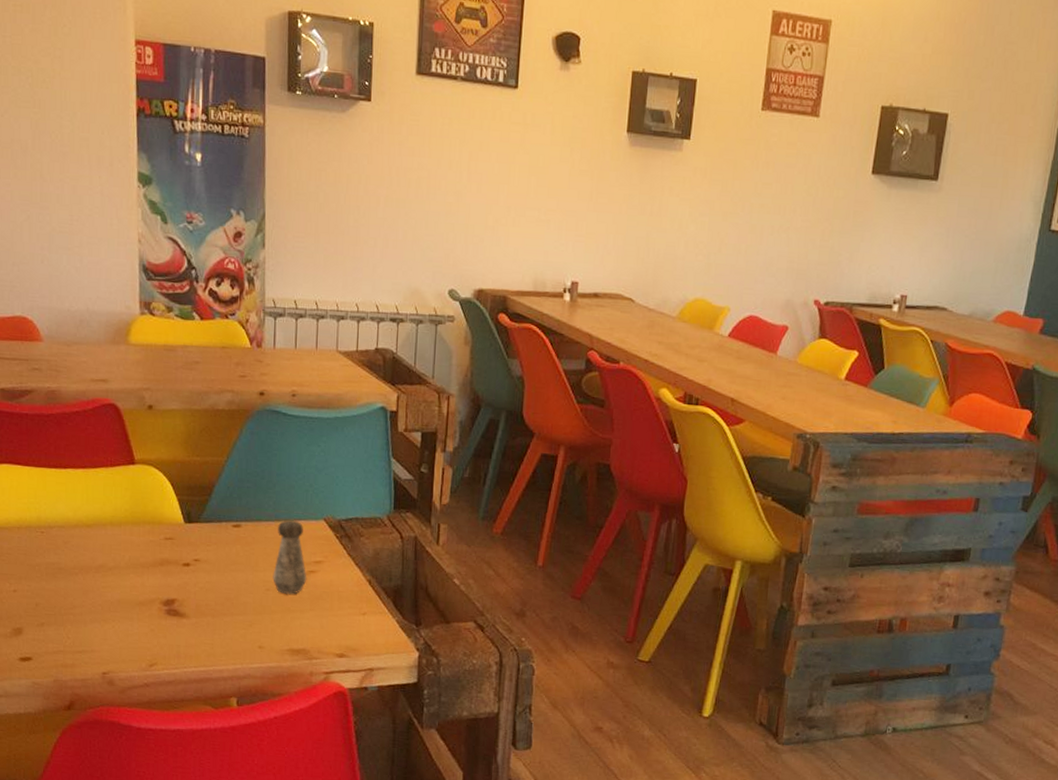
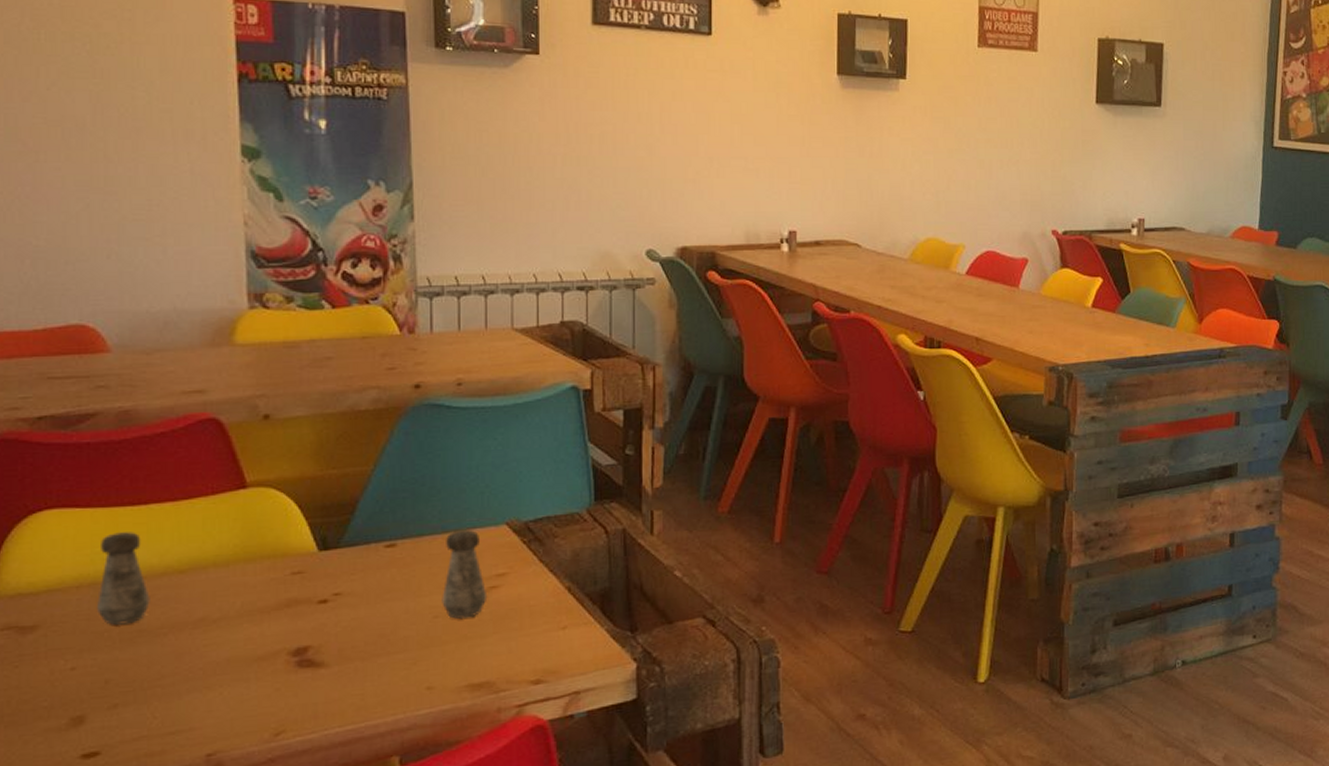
salt shaker: none [31,488,67,562] -> present [97,532,150,625]

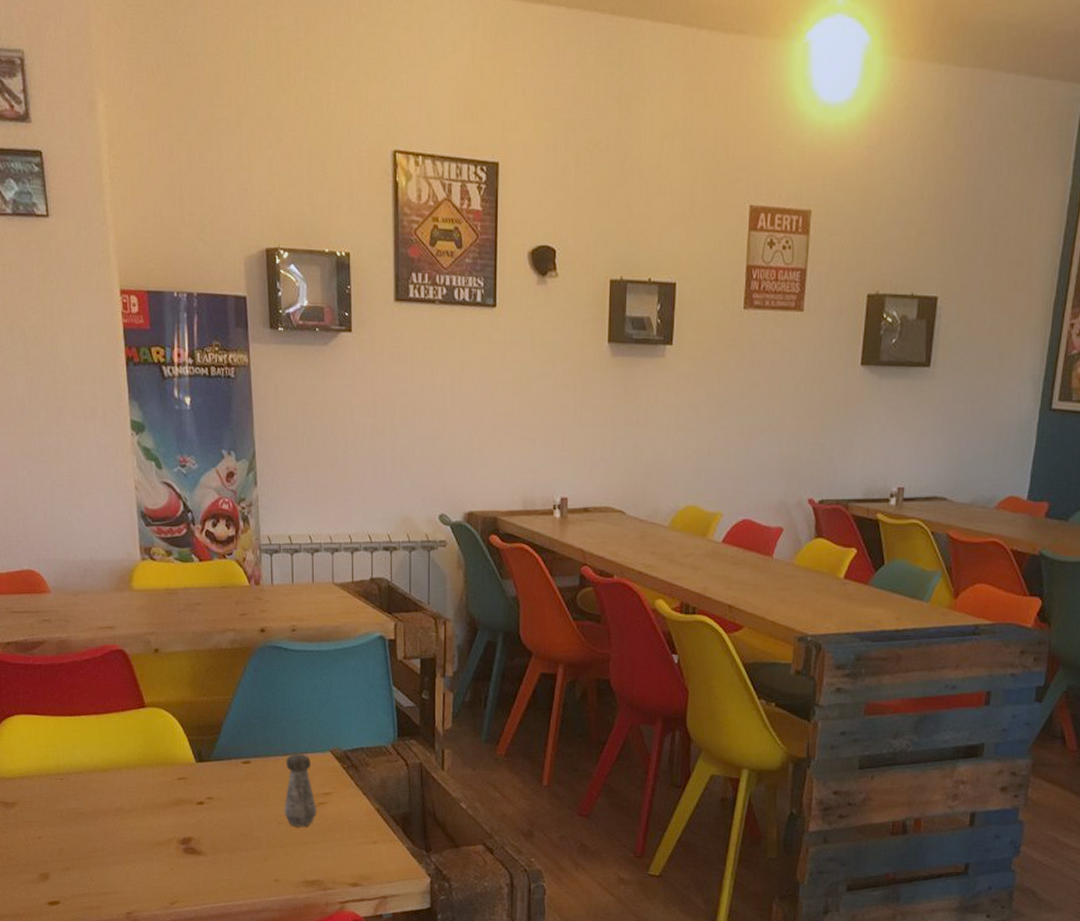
salt shaker: present [97,532,150,625] -> none [52,736,86,808]

